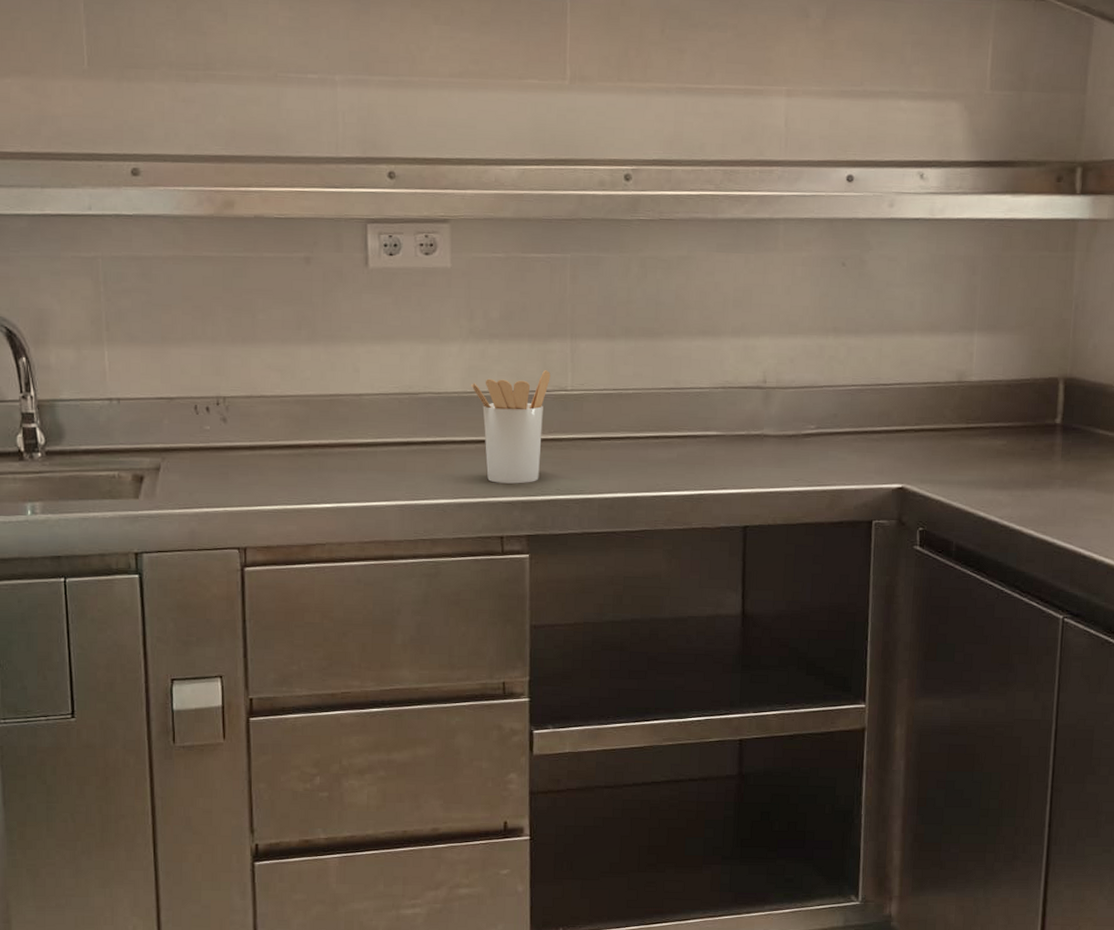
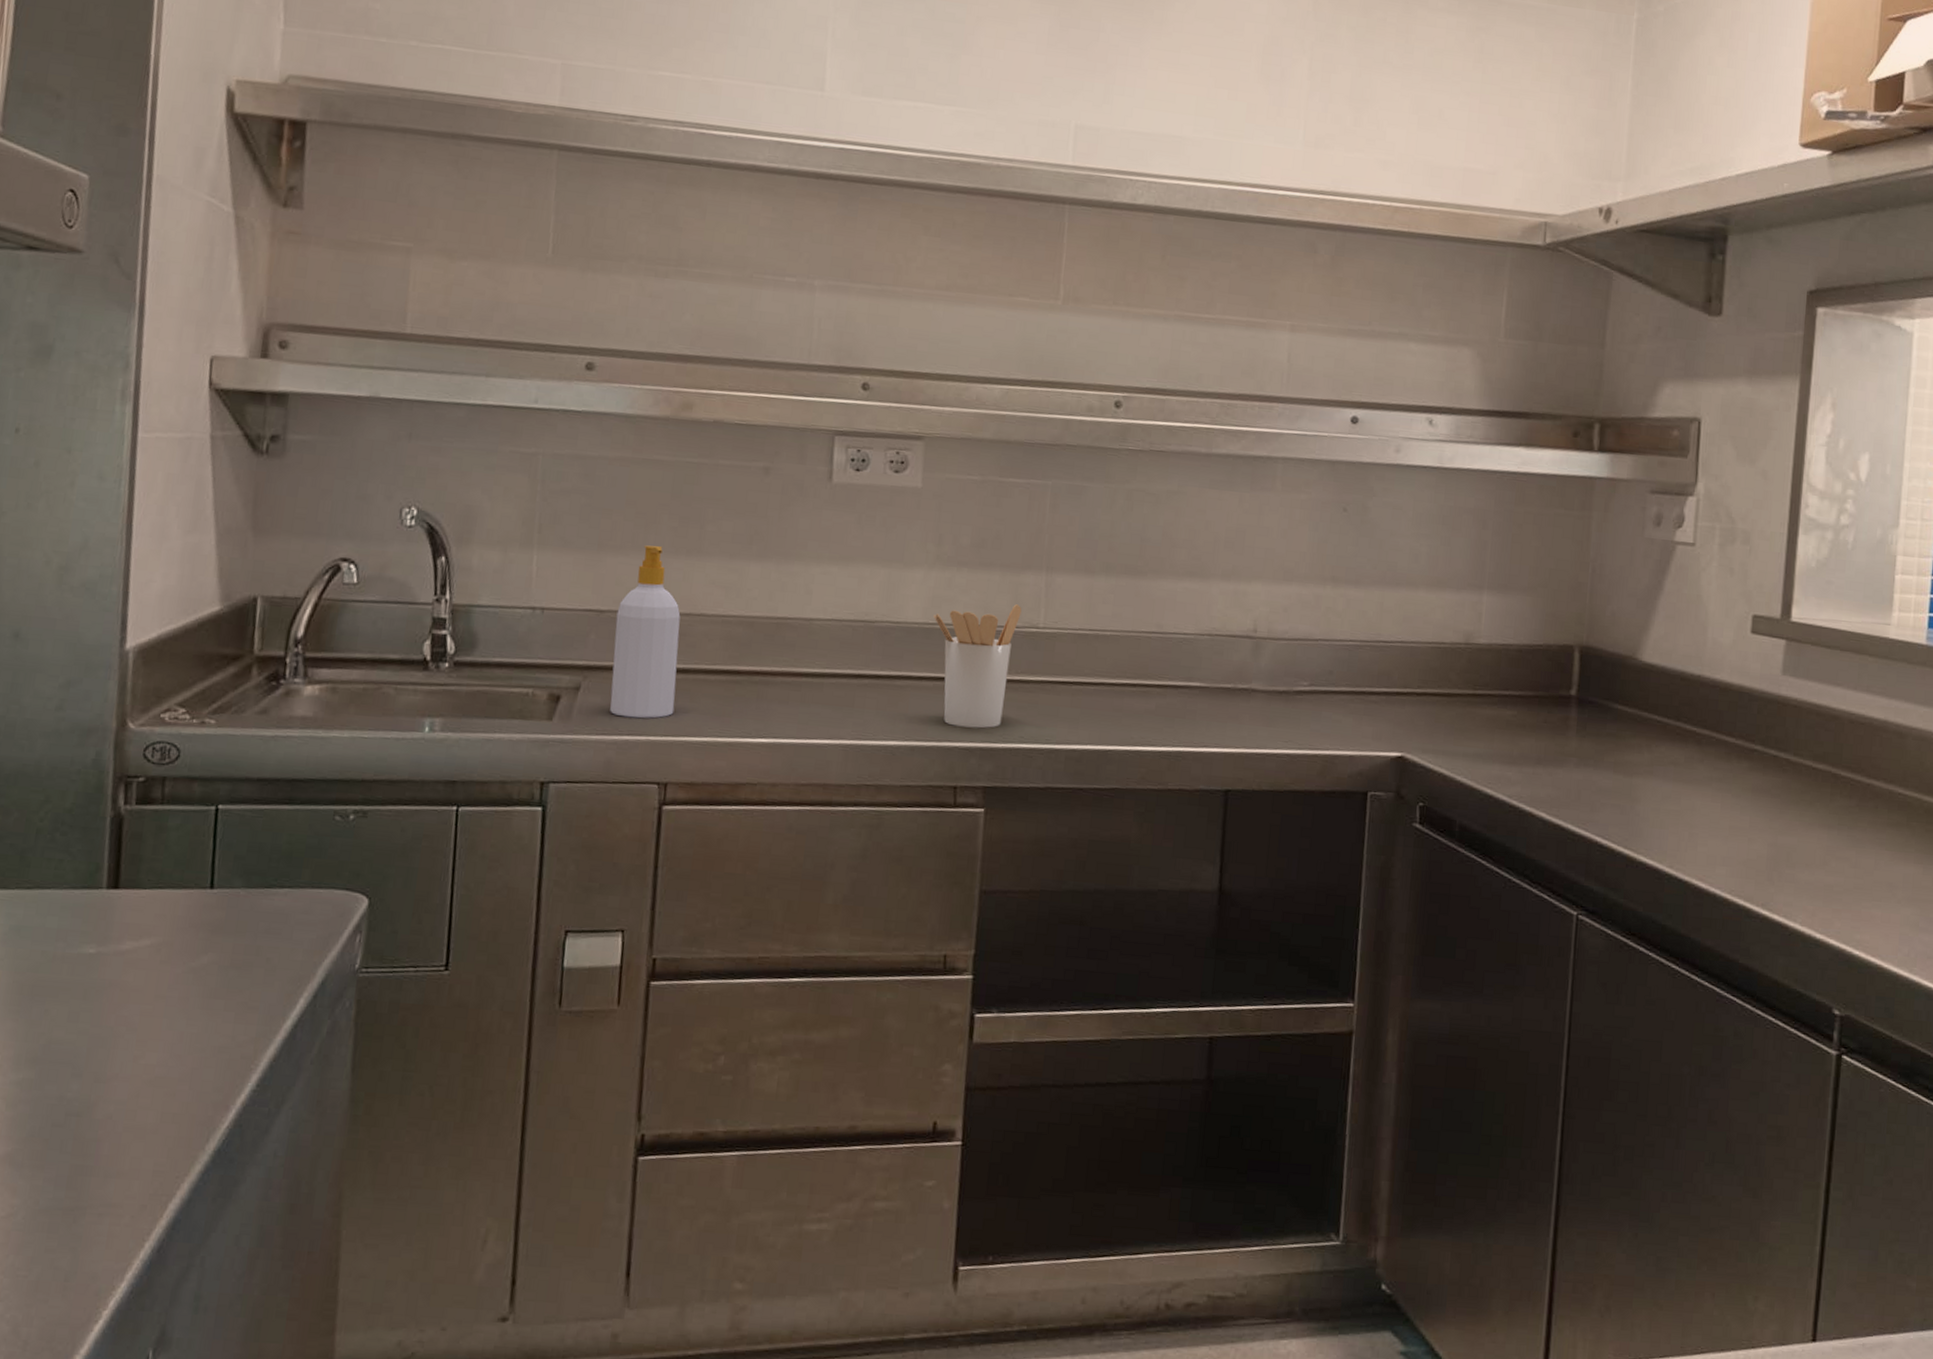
soap bottle: none [185,336,246,493] -> present [610,545,681,719]

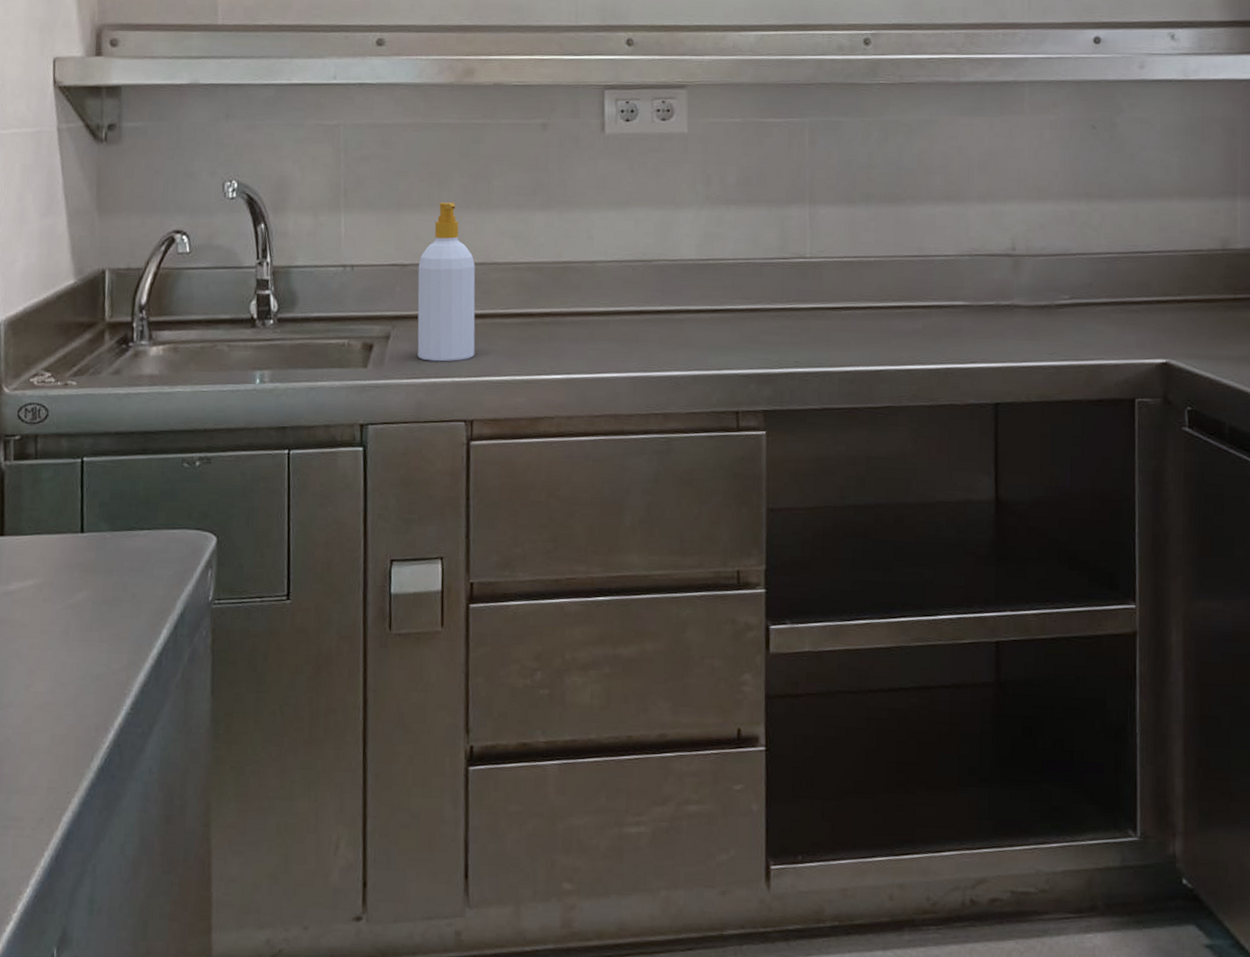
utensil holder: present [934,604,1022,729] -> none [707,237,789,356]

